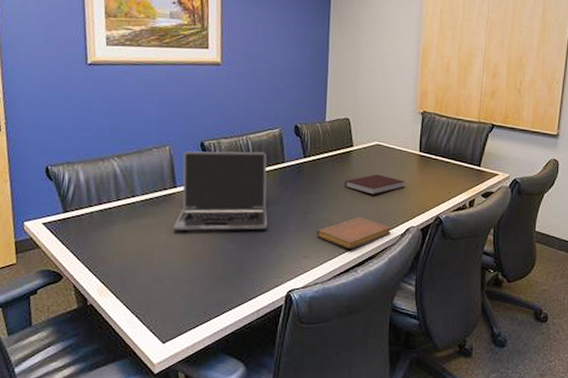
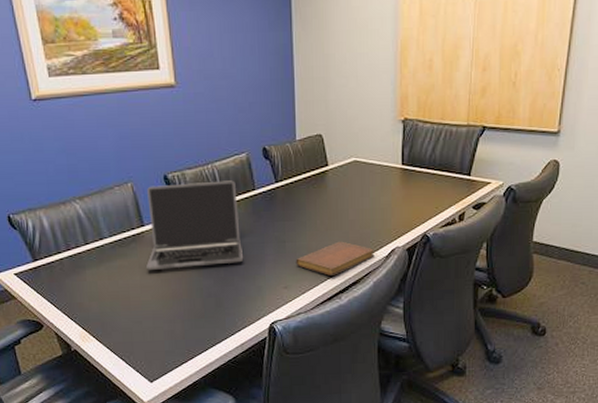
notebook: present [345,174,405,195] -> none [322,194,387,217]

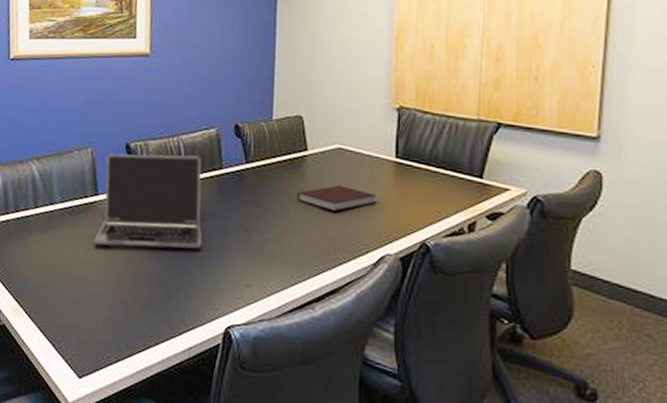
notebook: present [295,241,375,276] -> none [262,238,359,279]
notebook: none [322,194,387,217] -> present [297,185,377,212]

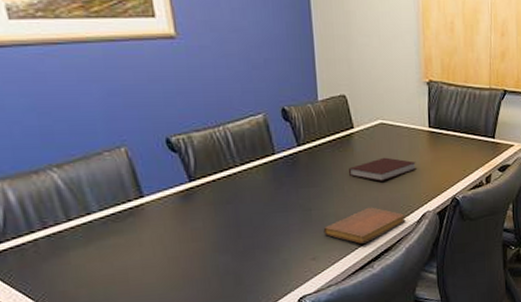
laptop: present [94,153,202,249] -> none [145,144,266,248]
notebook: none [262,238,359,279] -> present [323,207,406,244]

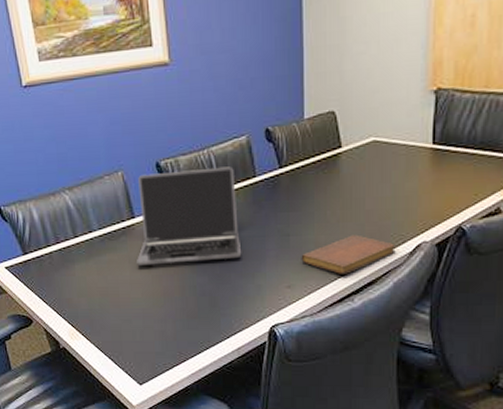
laptop: none [145,144,266,248] -> present [137,166,242,265]
notebook: present [349,157,416,181] -> none [333,179,413,206]

